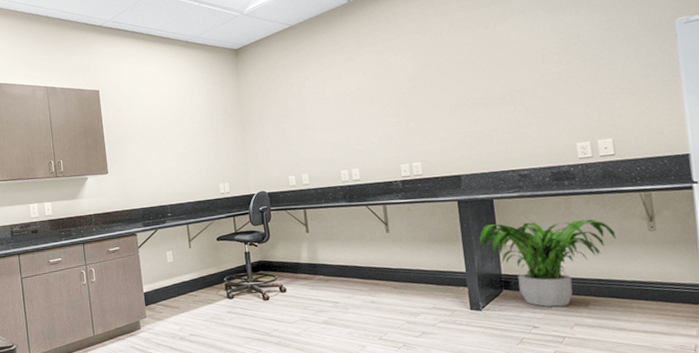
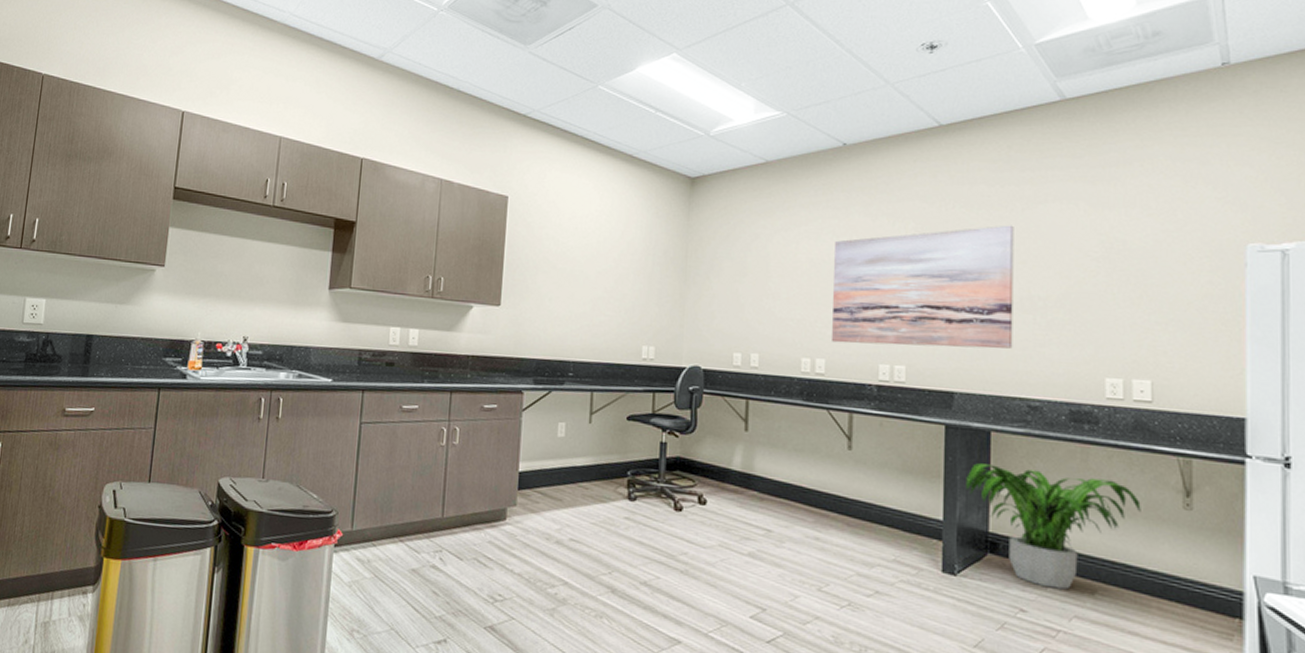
wall art: none [353,39,501,155] -> present [832,225,1014,349]

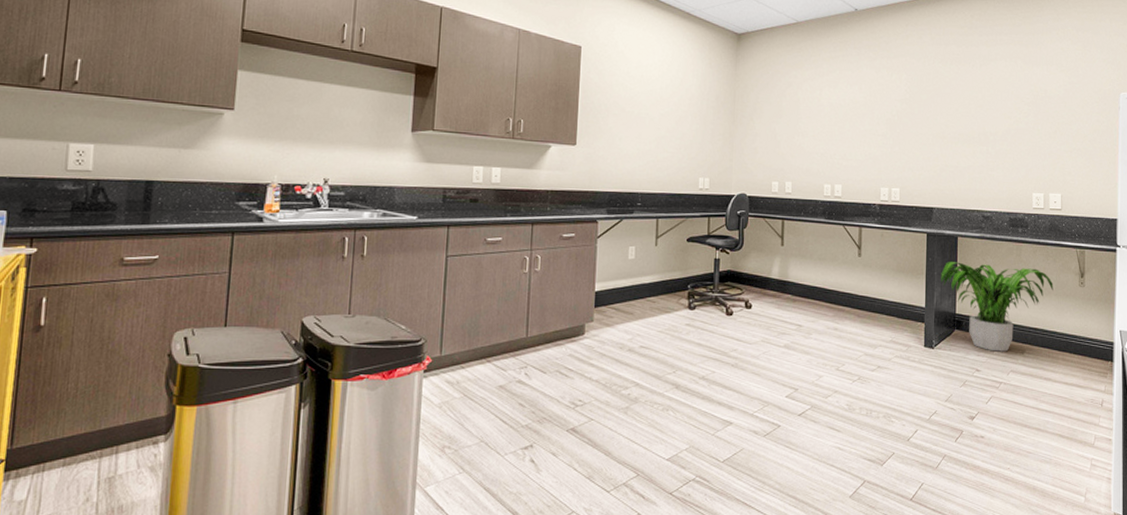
wall art: present [832,225,1014,349] -> none [847,77,975,173]

